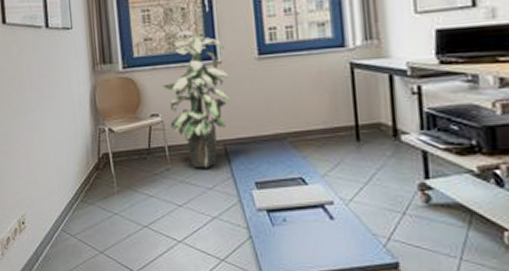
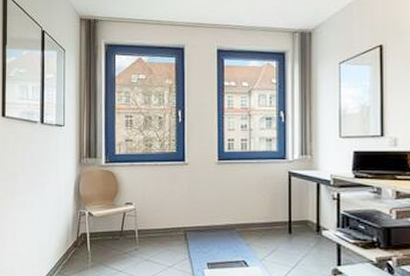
indoor plant: present [161,30,230,169] -> none [137,135,193,250]

